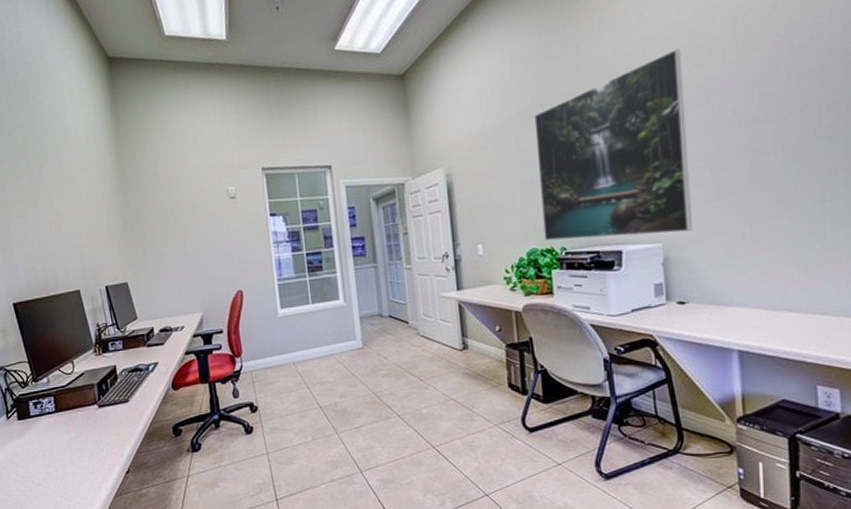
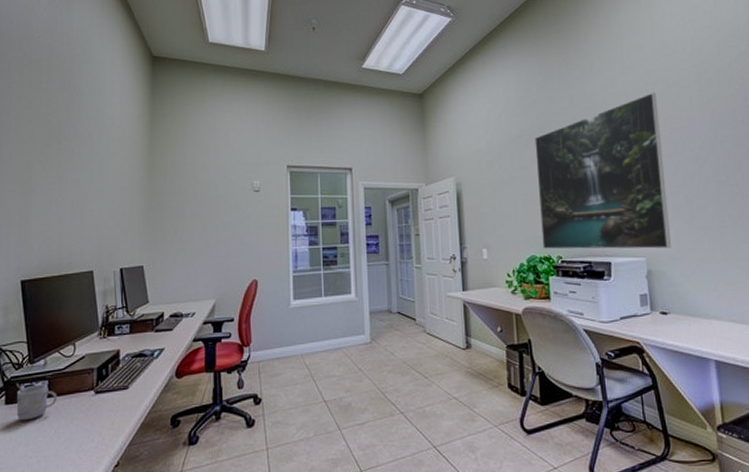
mug: none [25,400,65,435] -> present [16,383,58,421]

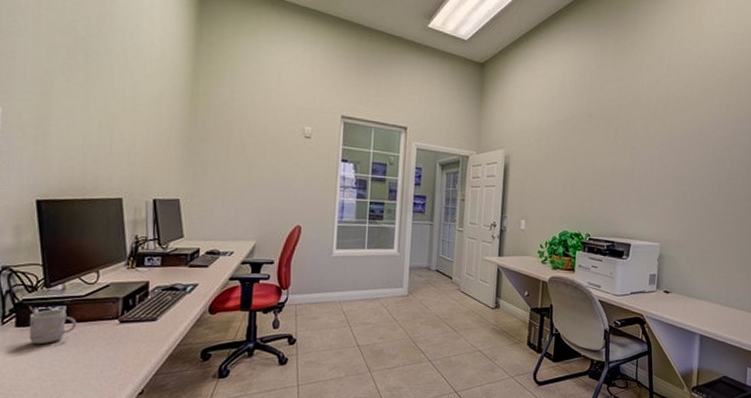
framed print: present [534,93,671,250] -> none [575,96,693,237]

